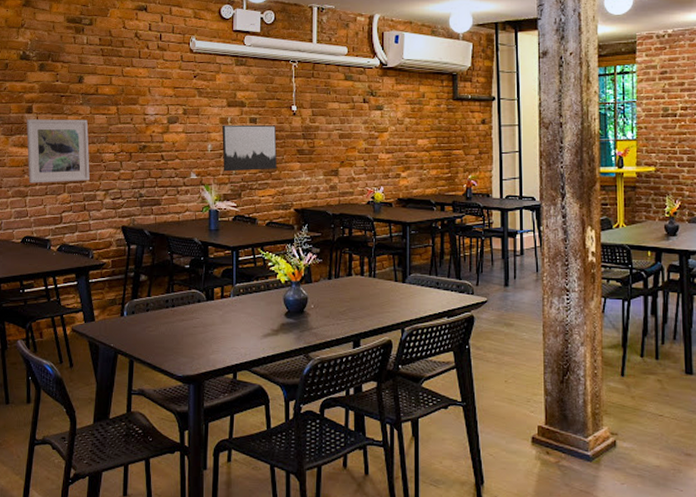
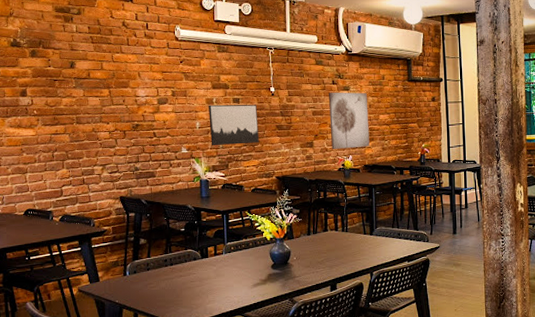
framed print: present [26,119,90,183] -> none [22,101,87,161]
wall art: none [359,112,405,178] -> present [329,92,370,149]

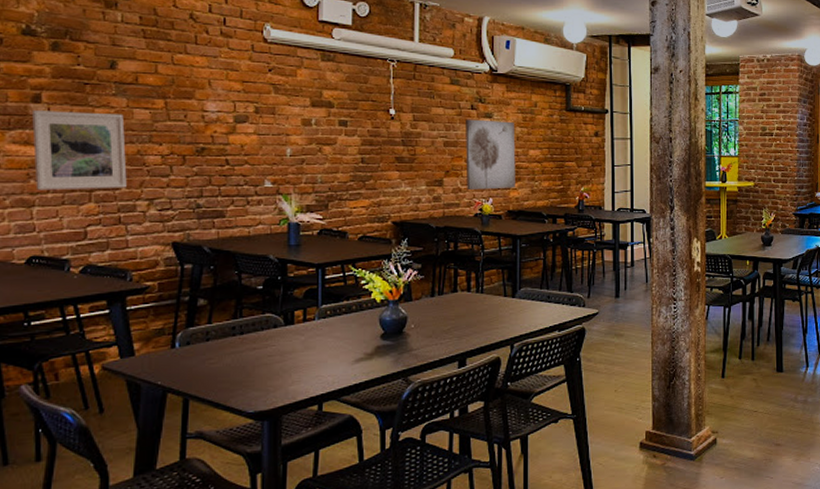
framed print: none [22,101,87,161] -> present [32,110,127,191]
wall art: present [208,104,259,146] -> none [304,127,372,180]

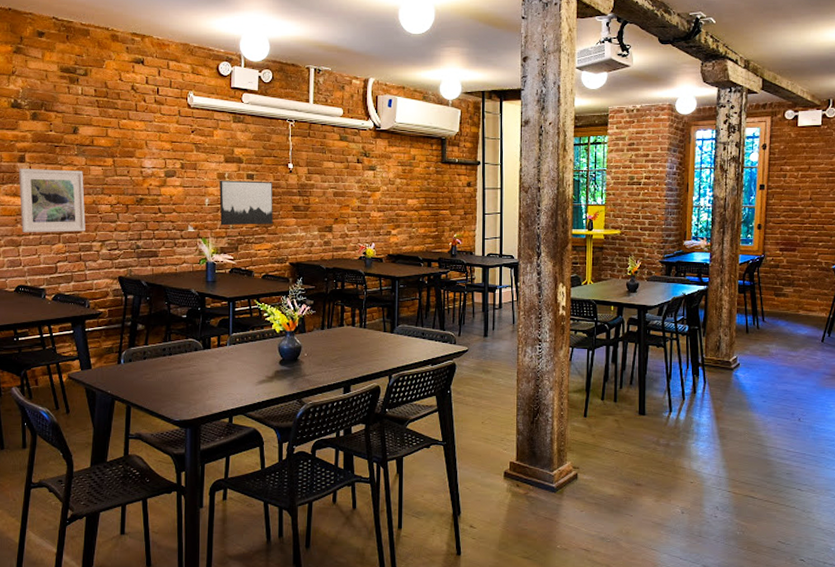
wall art: none [304,127,372,180] -> present [219,180,273,226]
wall art: present [465,119,516,190] -> none [352,171,396,235]

